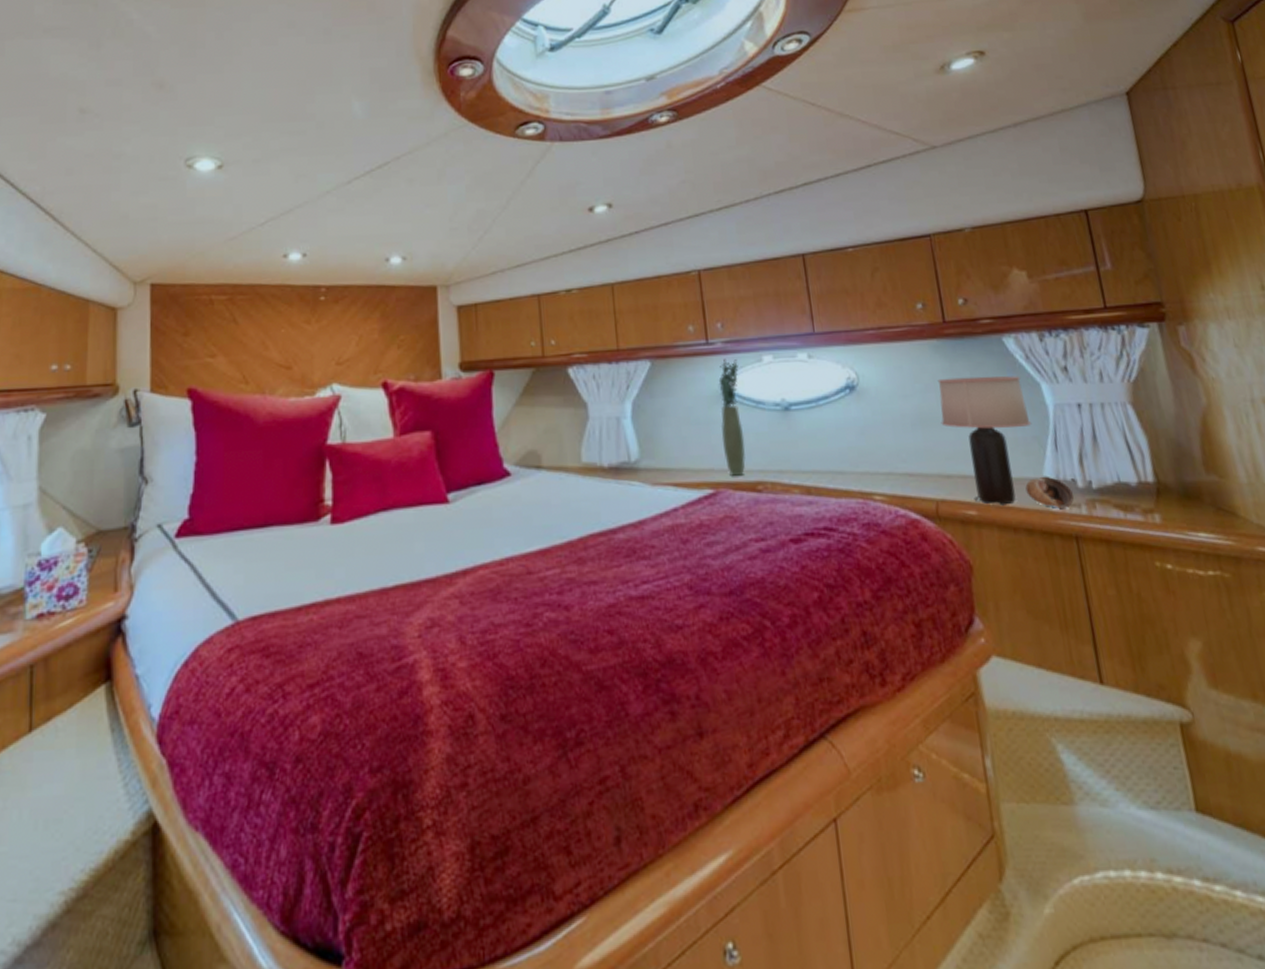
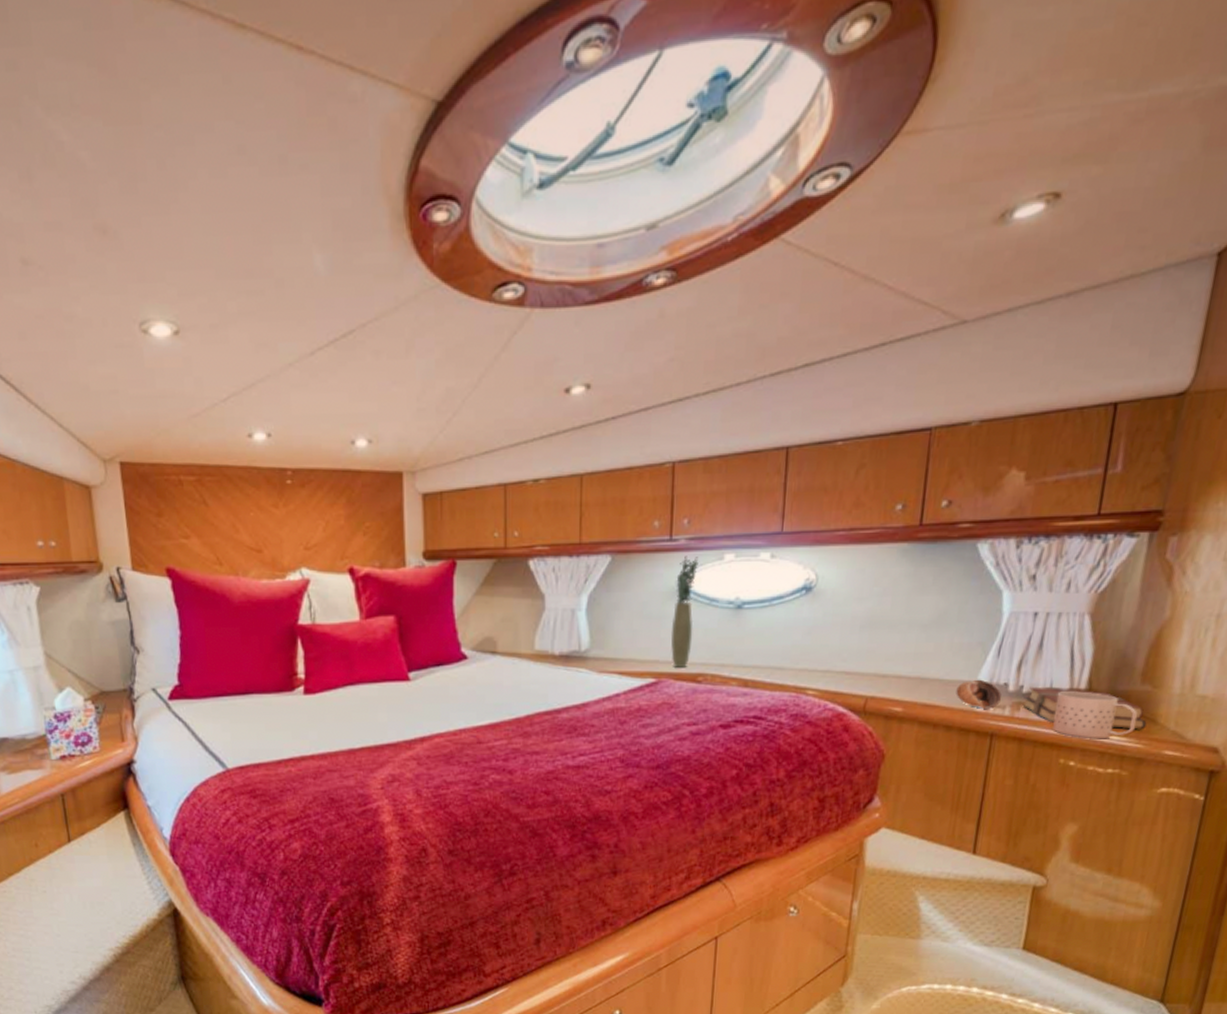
table lamp: present [937,376,1032,505] -> none [890,582,984,703]
books: none [1095,481,1229,525] -> present [1022,686,1147,730]
mug: none [1127,484,1219,537] -> present [1052,691,1138,739]

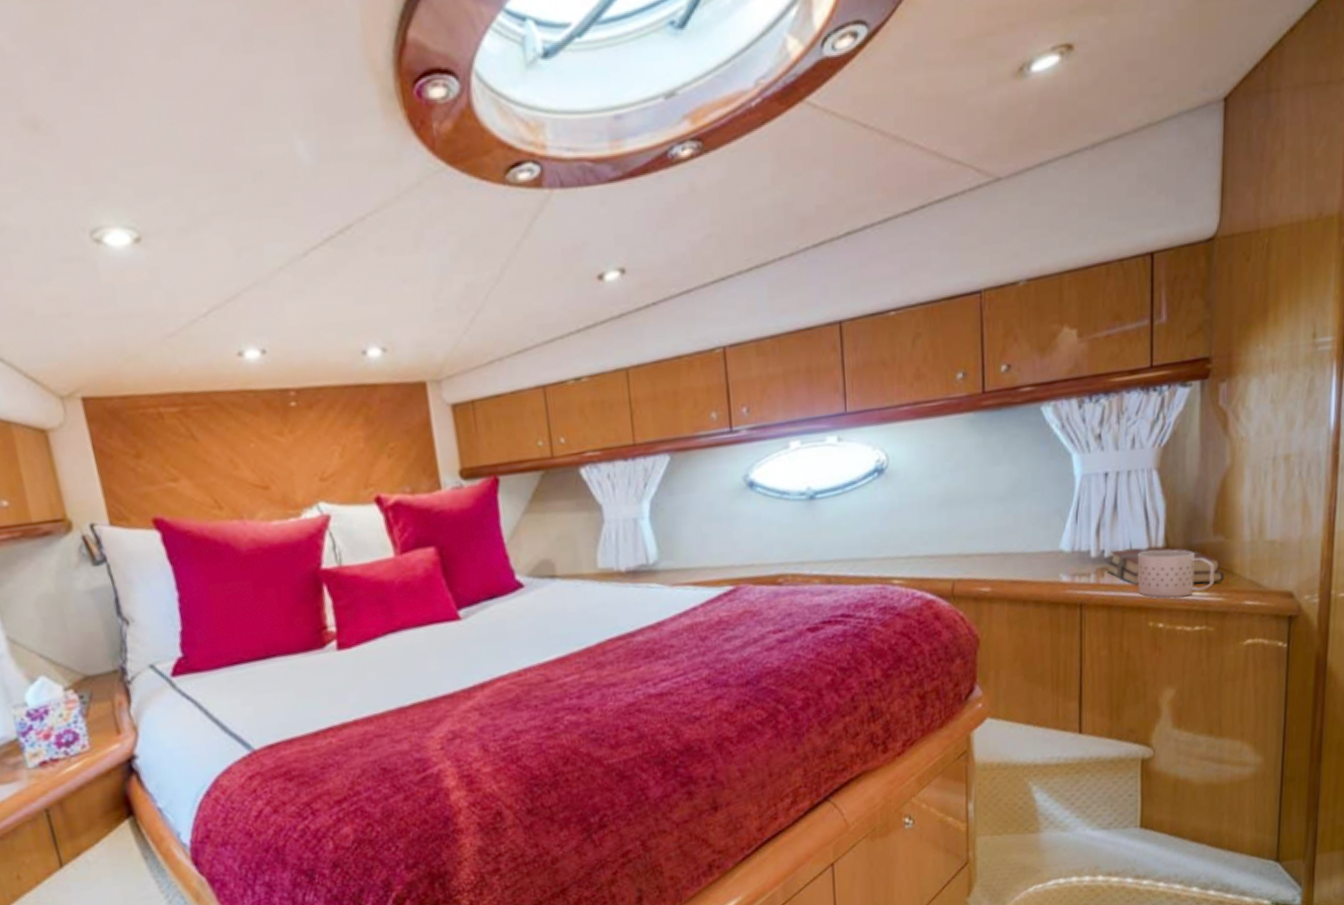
vase: present [670,555,699,667] -> none [742,447,768,571]
seashell: present [956,679,1007,710] -> none [1040,548,1089,580]

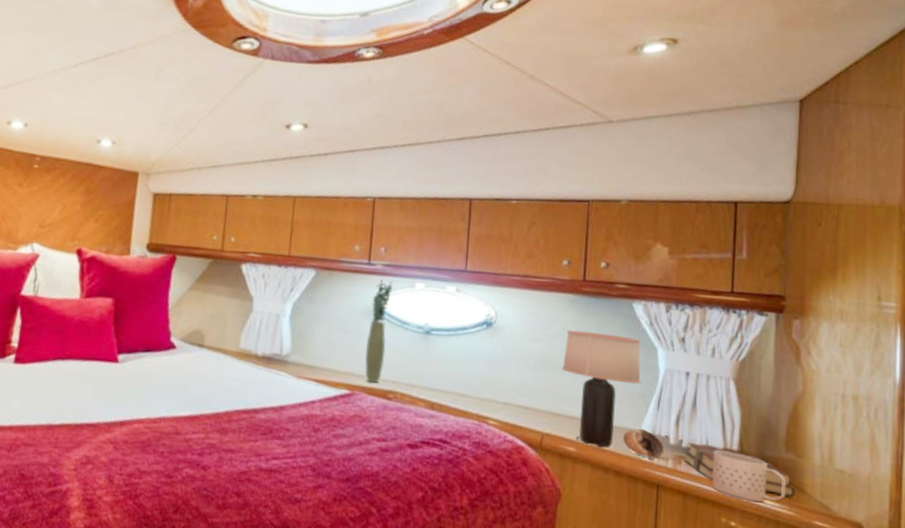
vase: none [742,447,768,571] -> present [365,279,393,383]
table lamp: none [967,447,1057,580] -> present [561,329,642,448]
seashell: none [1040,548,1089,580] -> present [623,429,668,460]

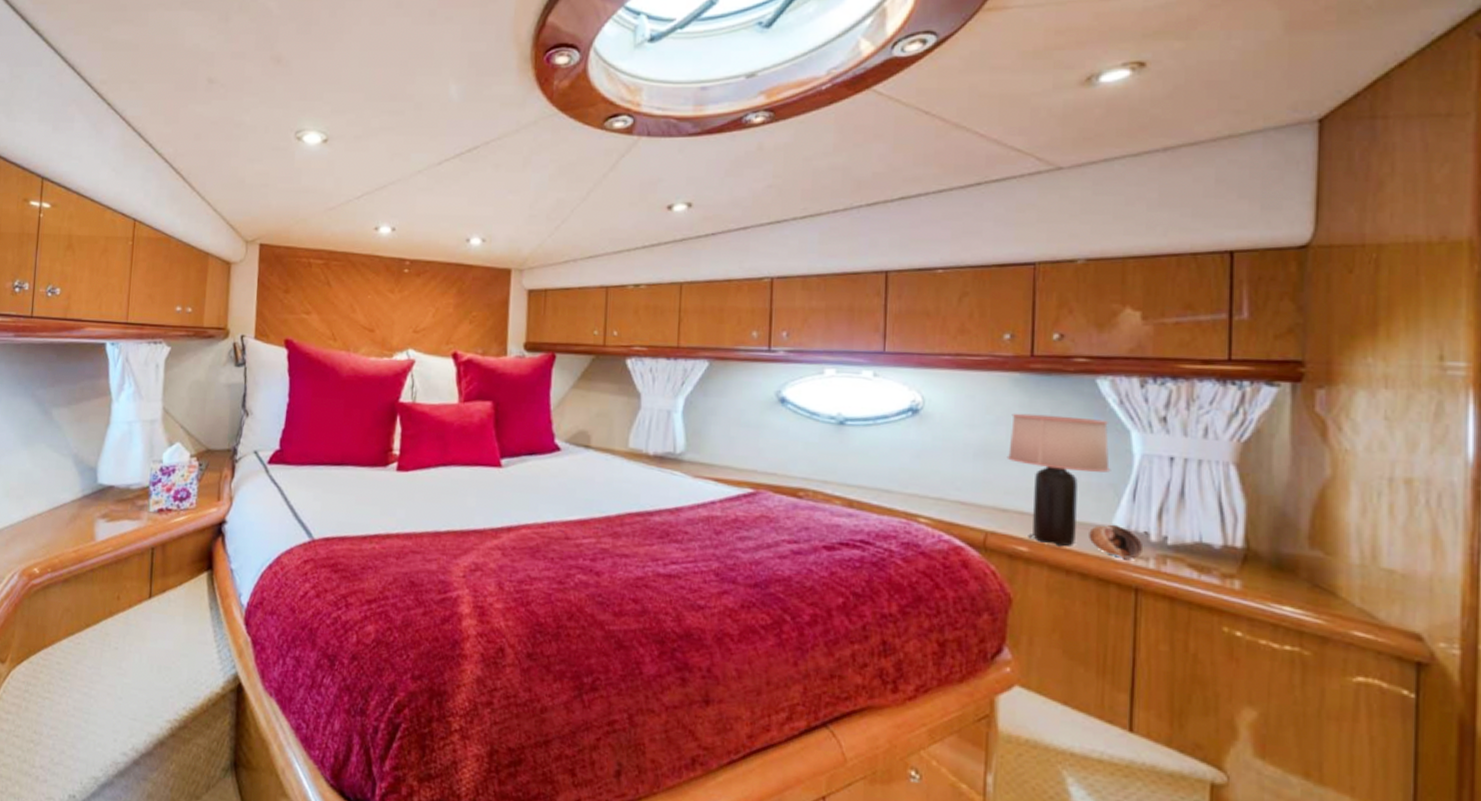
vase: present [365,279,393,383] -> none [769,367,798,480]
books: present [683,442,796,497] -> none [1169,538,1325,603]
mug: present [711,450,787,502] -> none [1208,548,1312,609]

